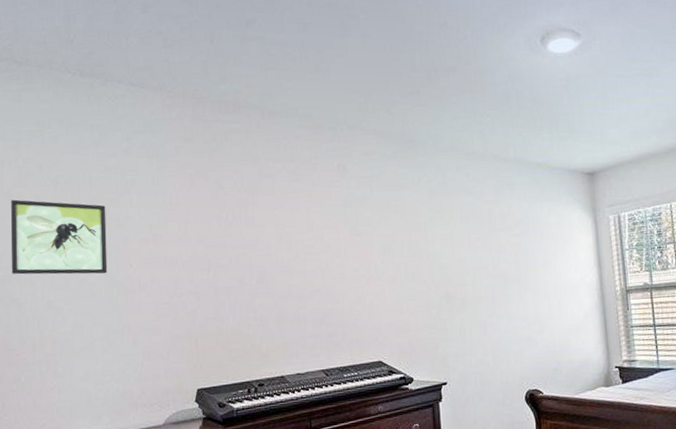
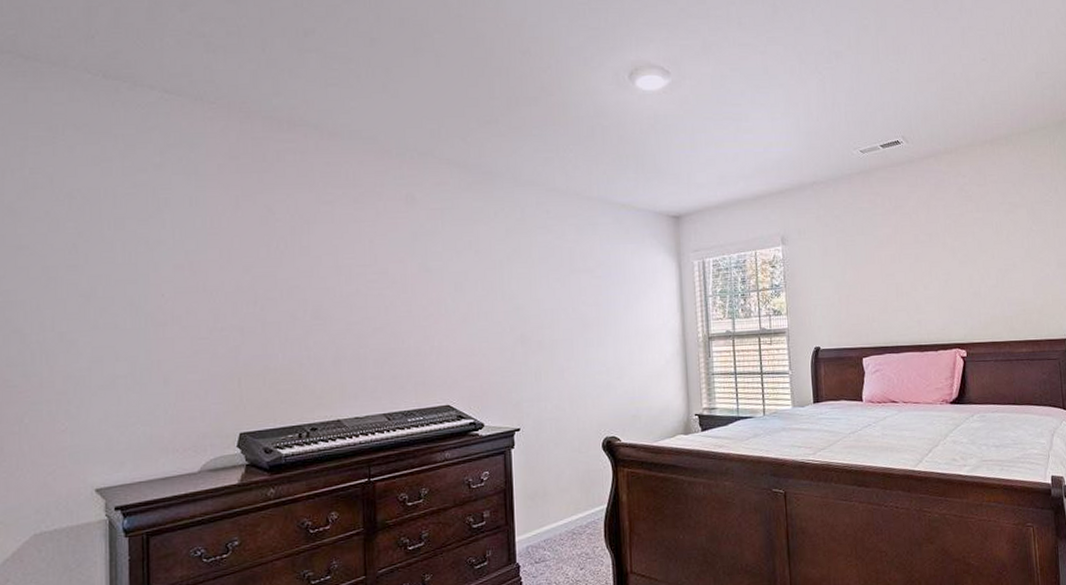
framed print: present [10,199,108,275] -> none [13,214,134,304]

